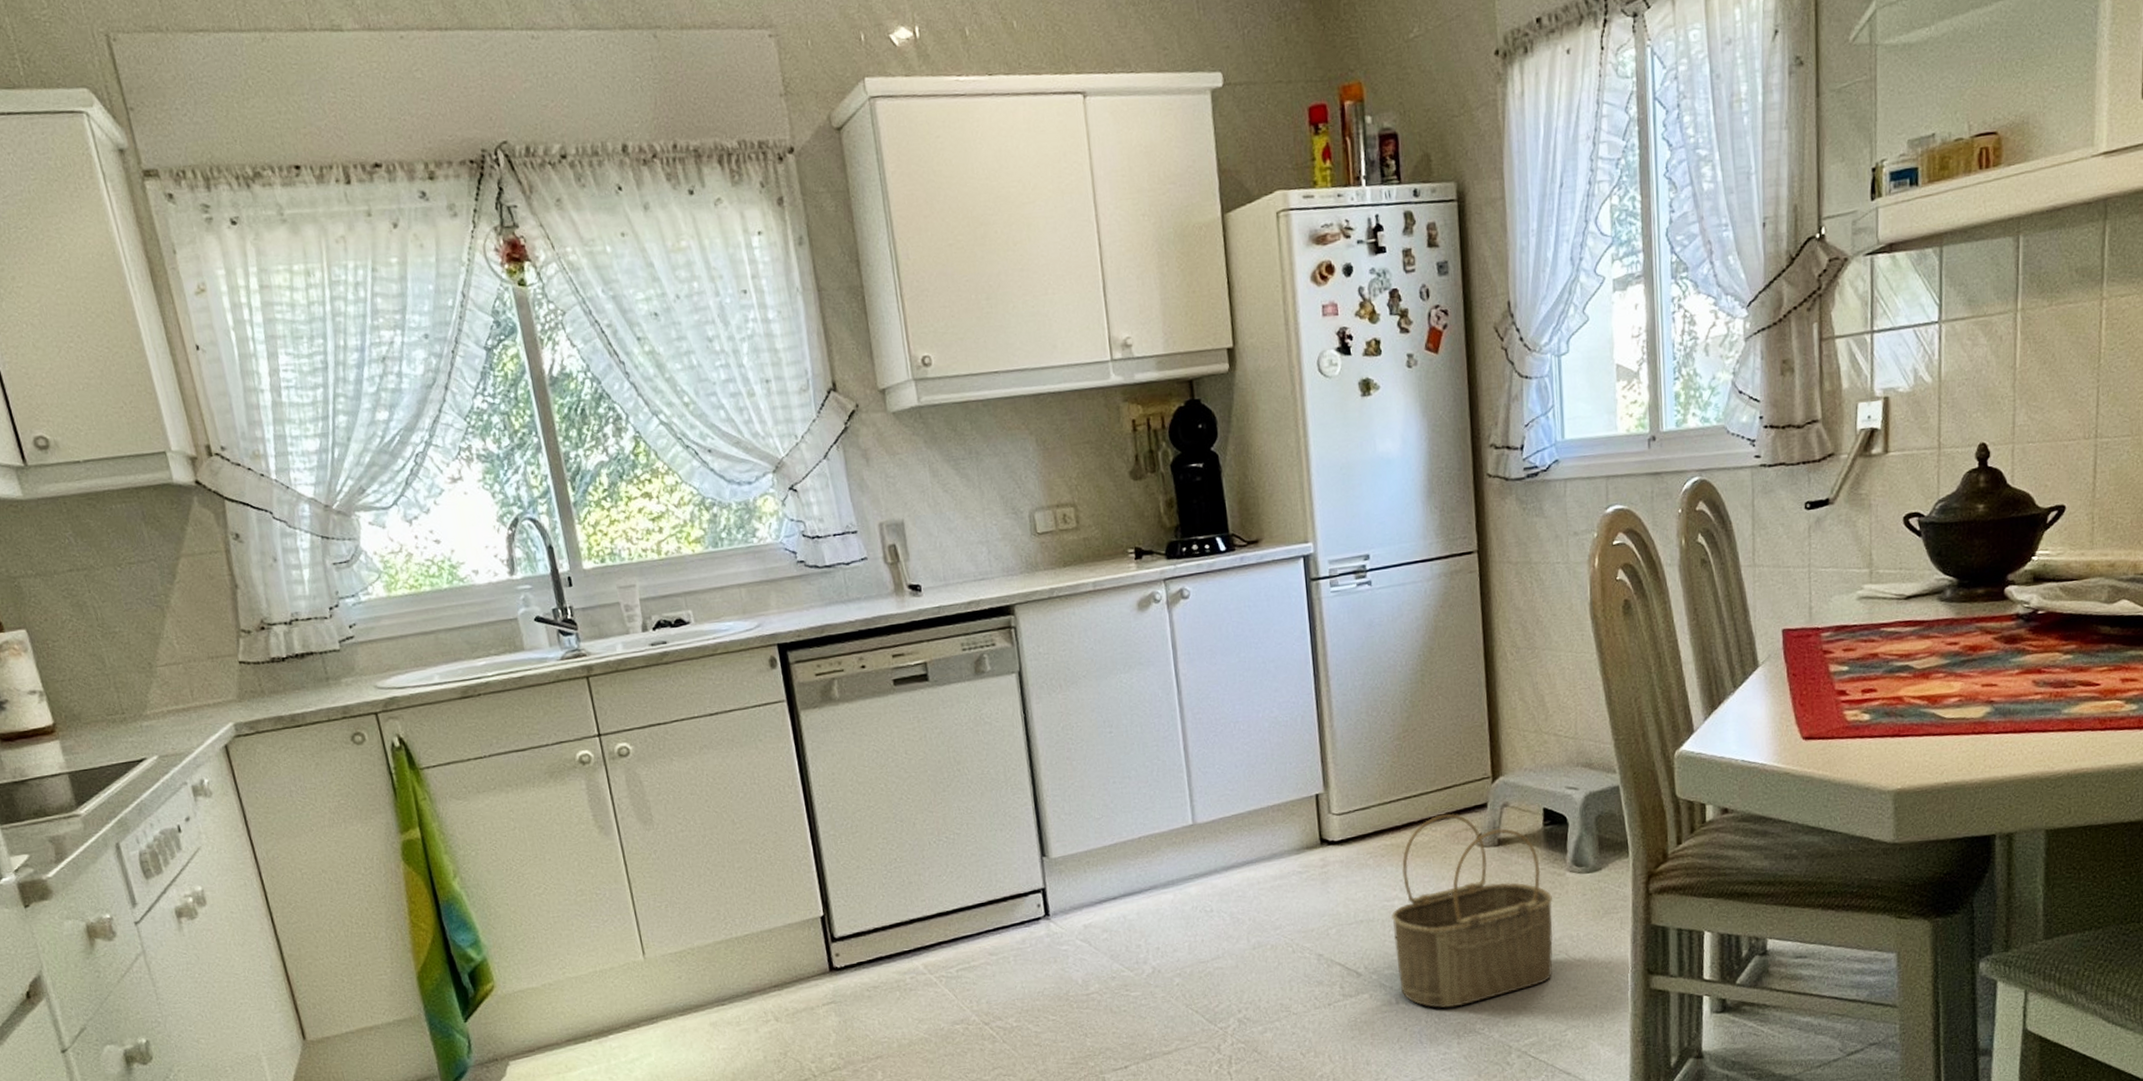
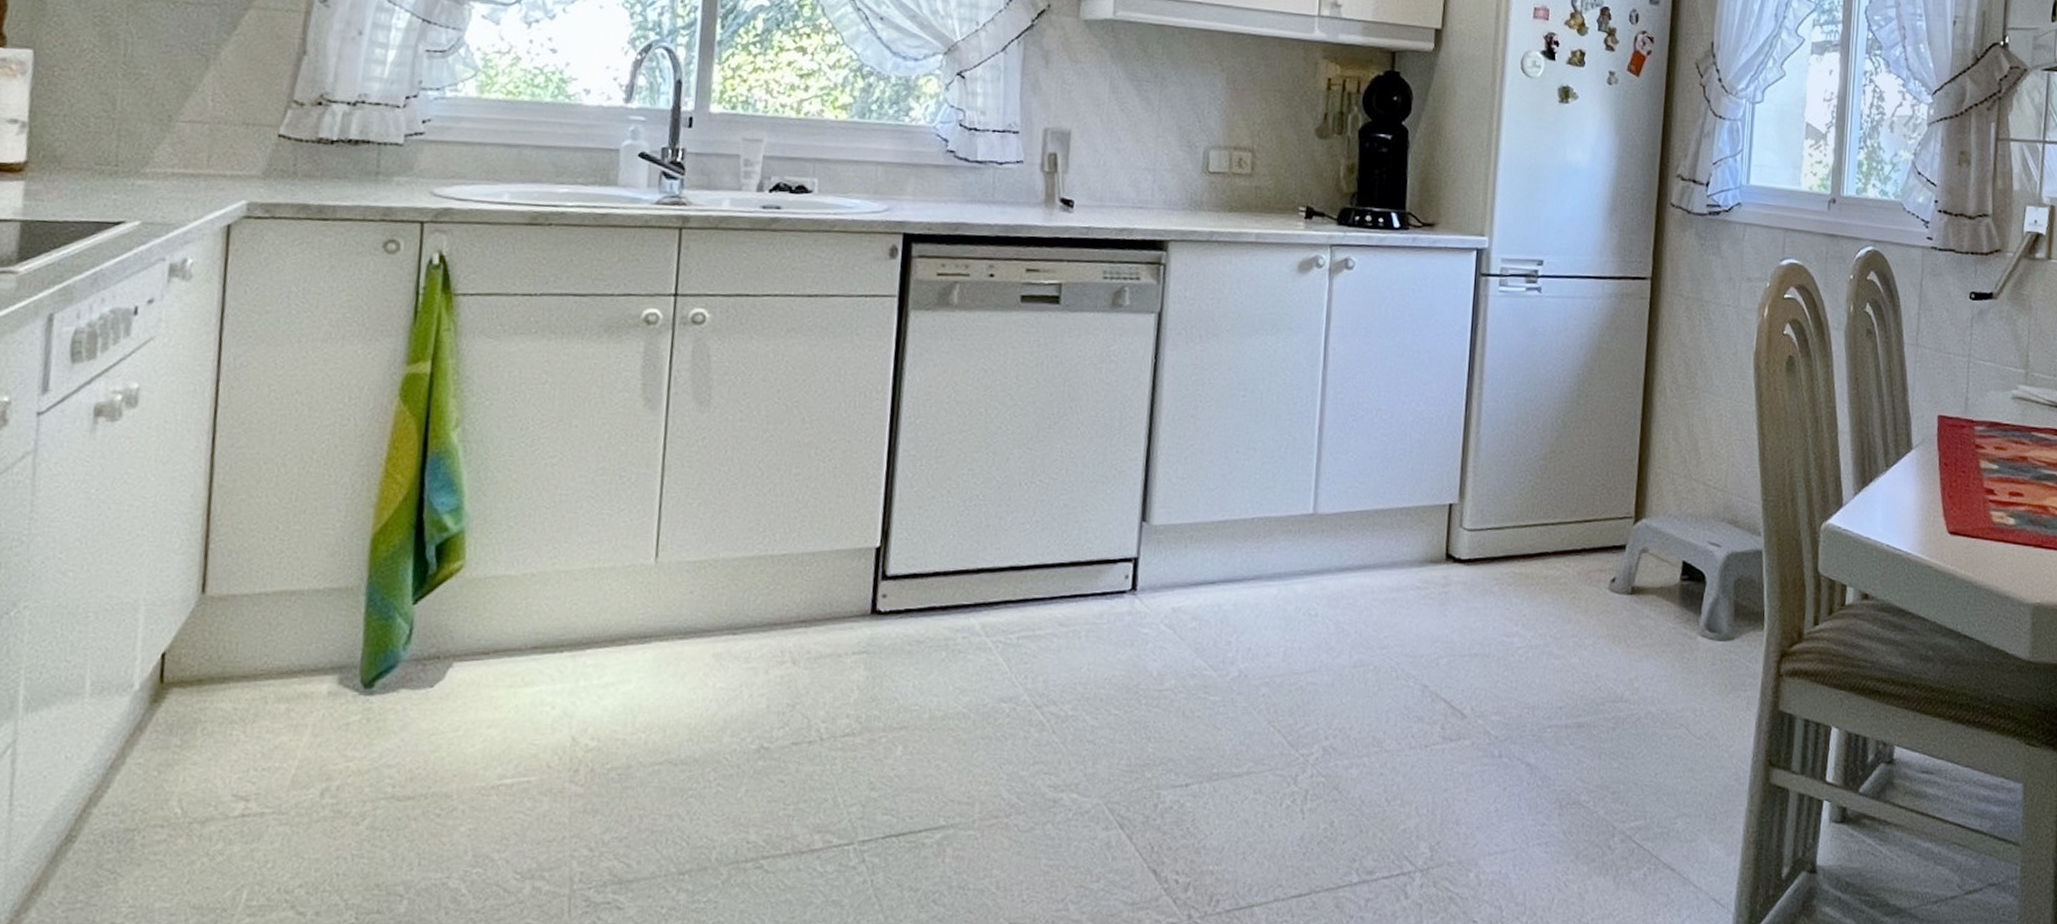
wicker basket: present [1391,813,1553,1008] -> none [1506,549,1681,771]

